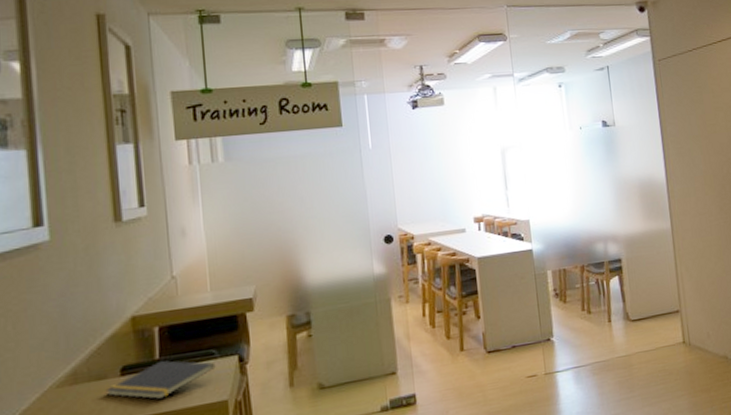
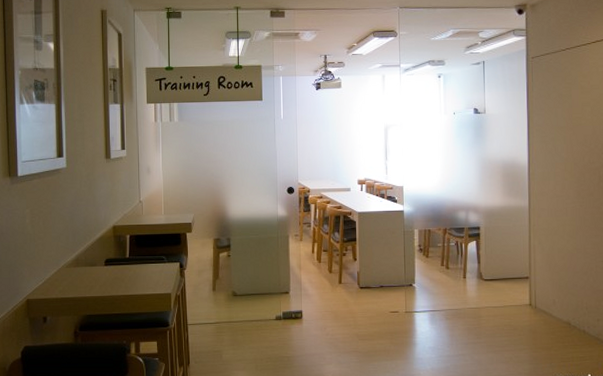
notepad: present [105,360,216,400] -> none [95,259,164,286]

